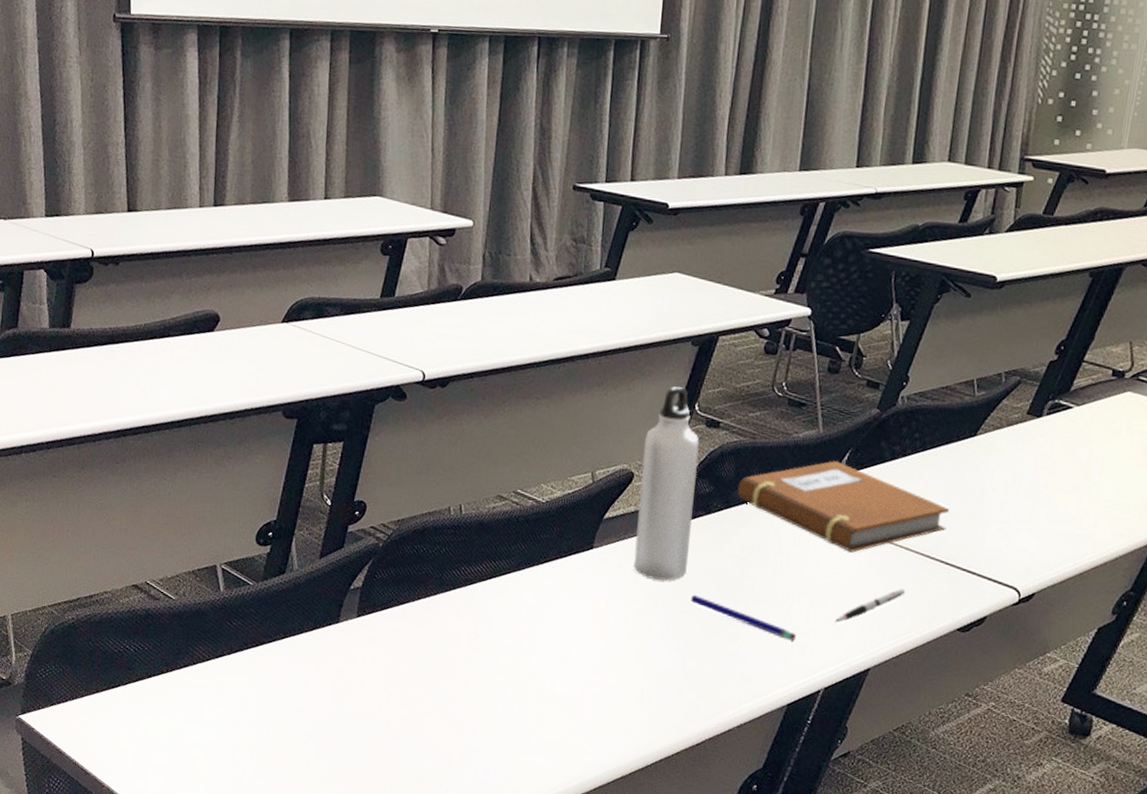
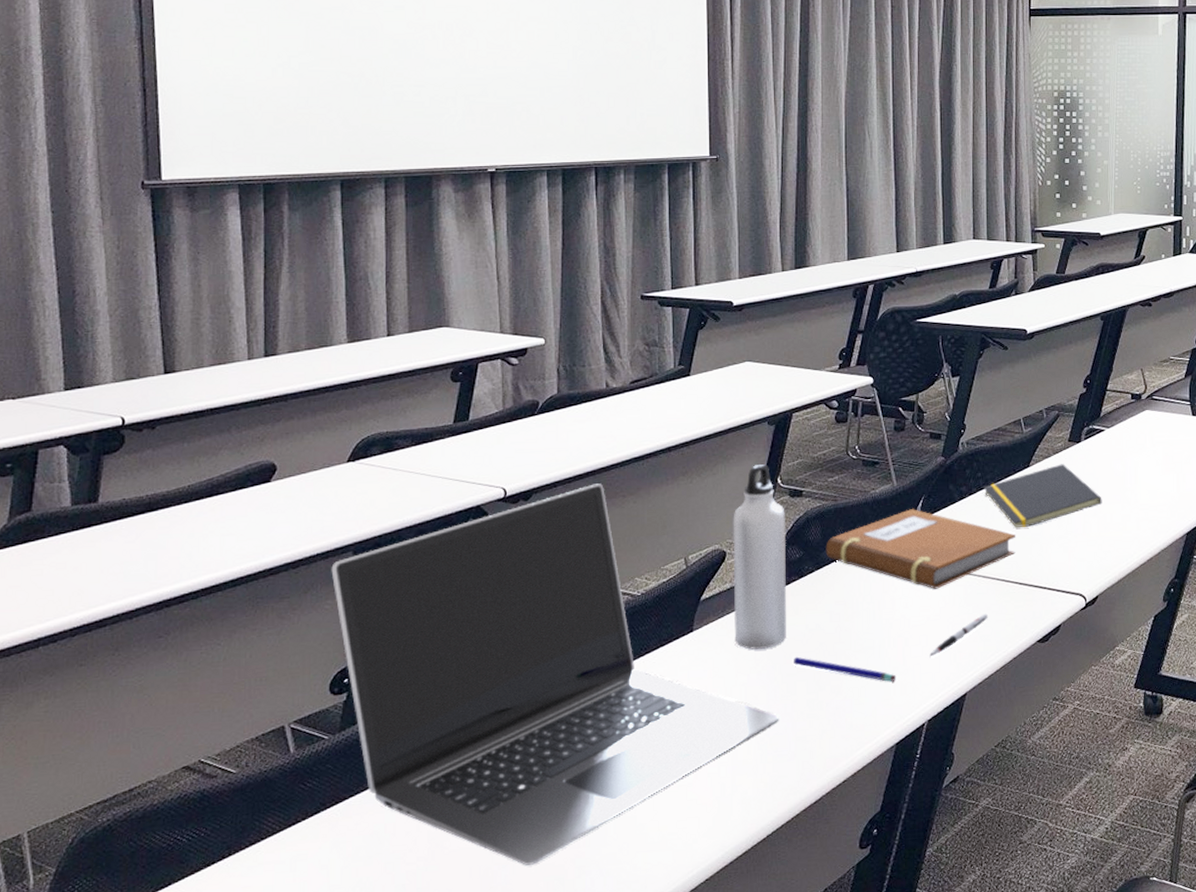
laptop: none [262,380,670,742] -> present [331,483,779,865]
notepad: none [919,438,1057,503] -> present [983,464,1102,528]

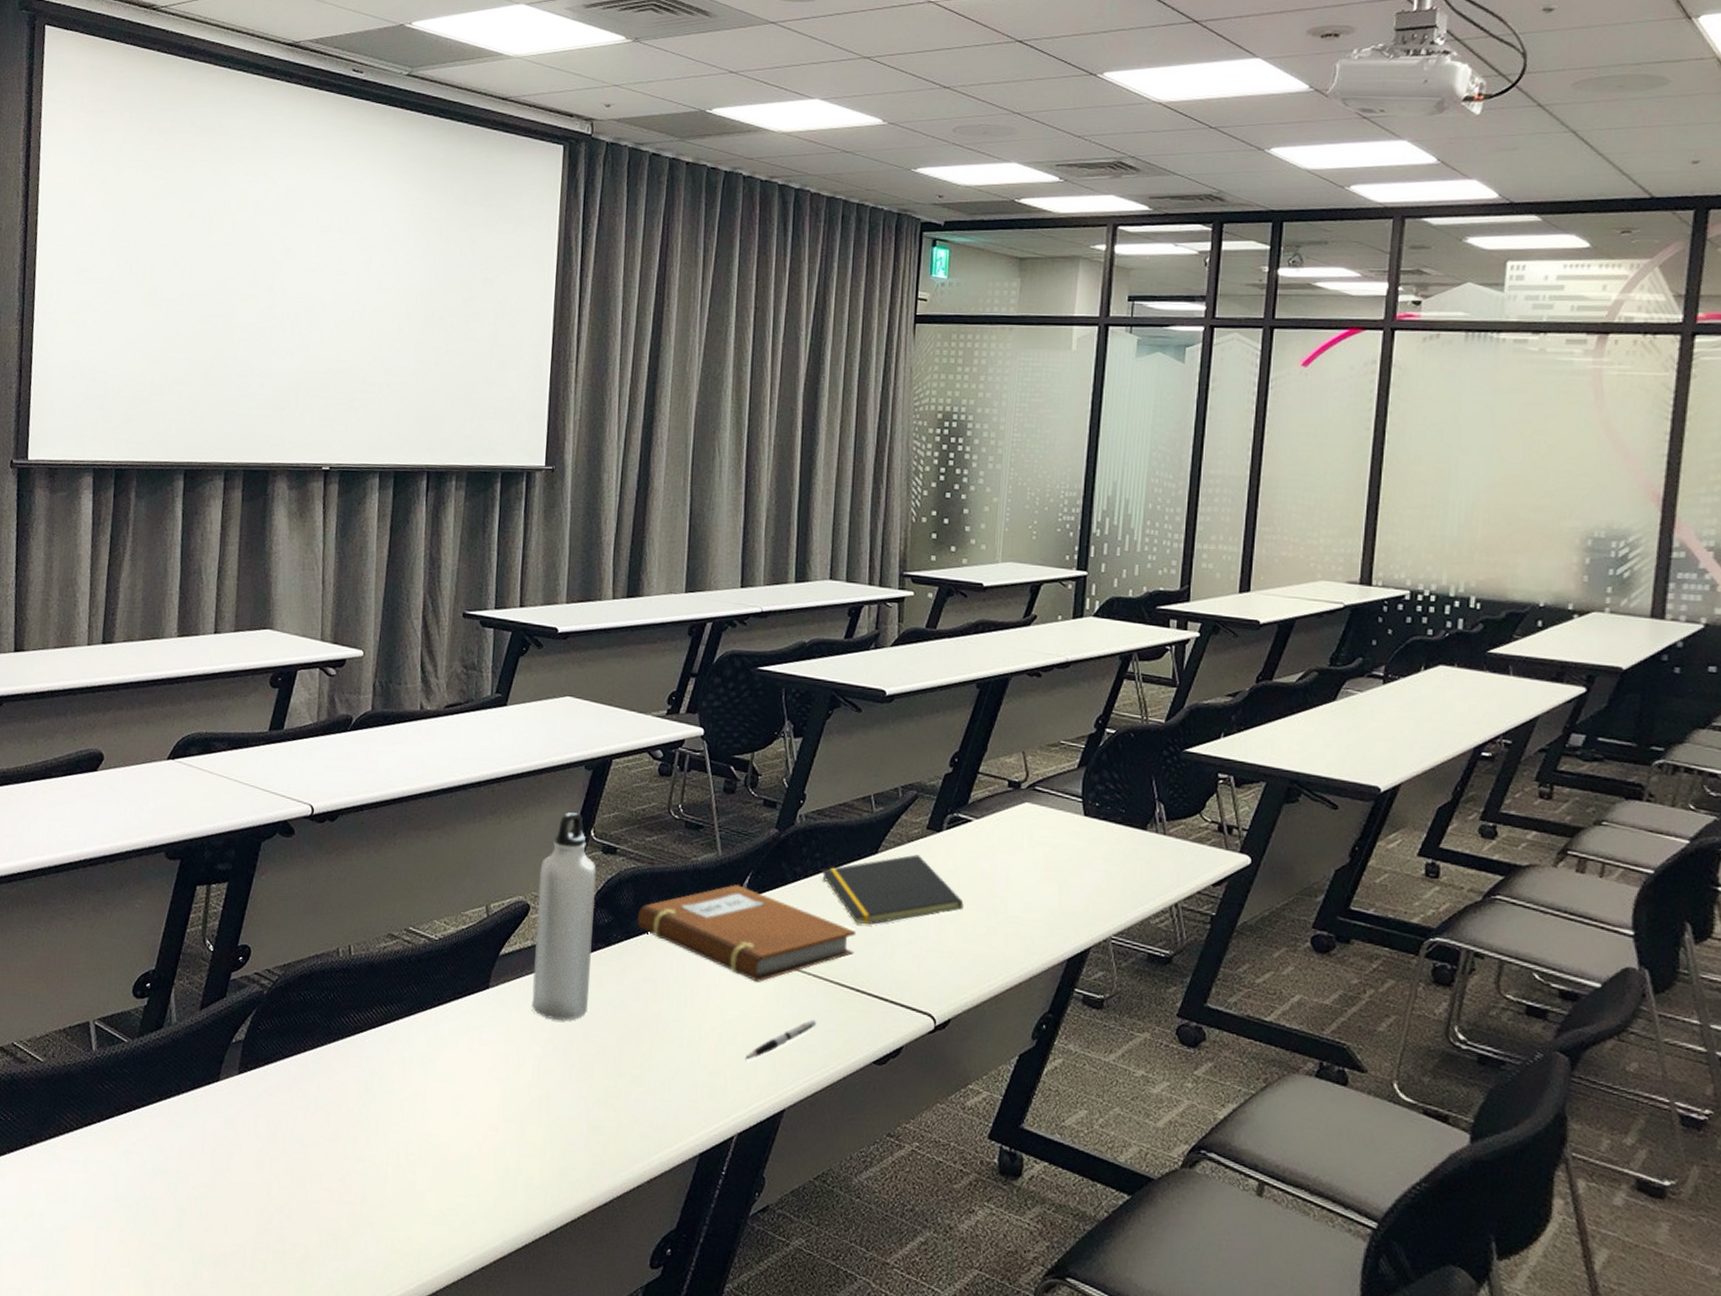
laptop: present [331,483,779,865] -> none [144,812,573,1214]
pen: present [792,656,897,682] -> none [592,1034,706,1081]

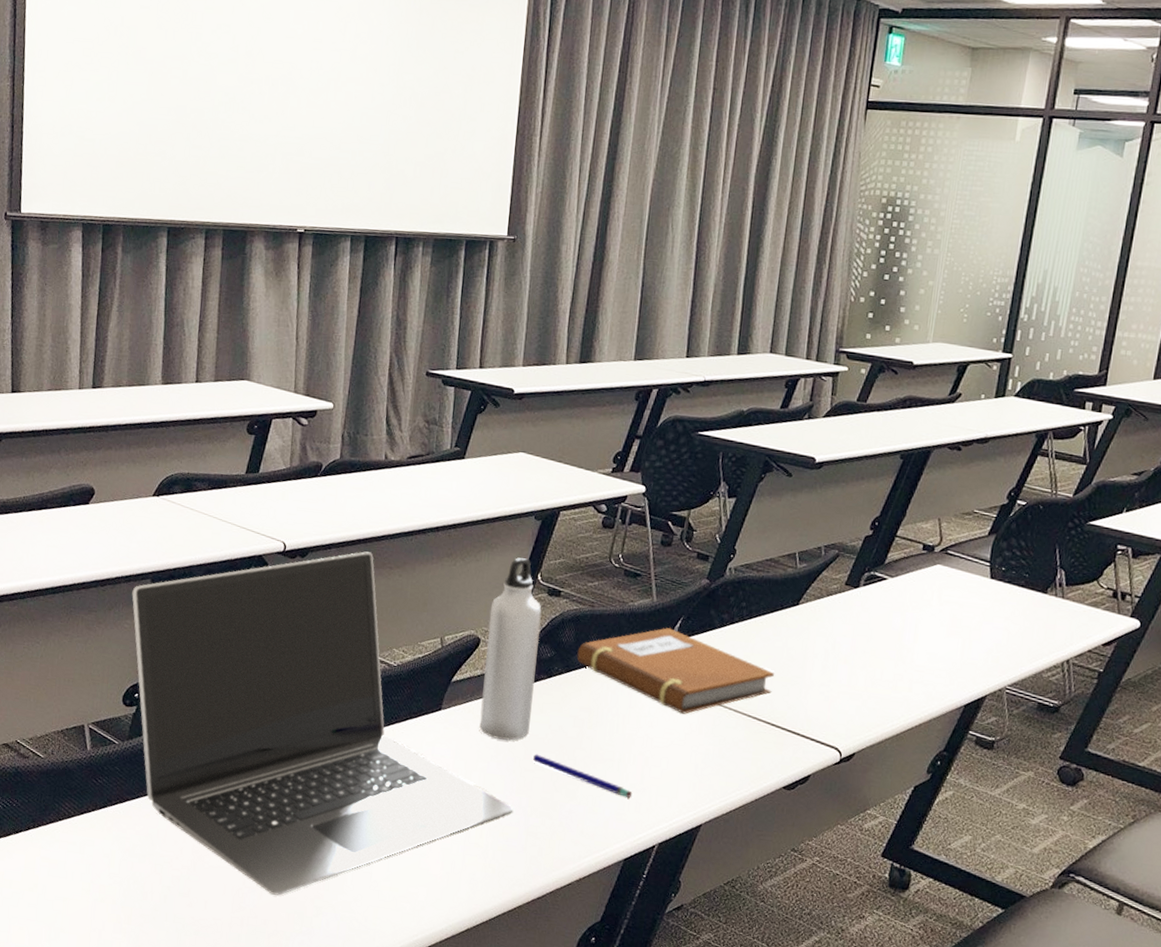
laptop: none [144,812,573,1214] -> present [132,551,514,896]
pen: none [592,1034,706,1081] -> present [532,754,633,798]
pen: present [745,1019,816,1061] -> none [668,748,734,782]
notepad: present [821,854,964,925] -> none [746,607,874,668]

